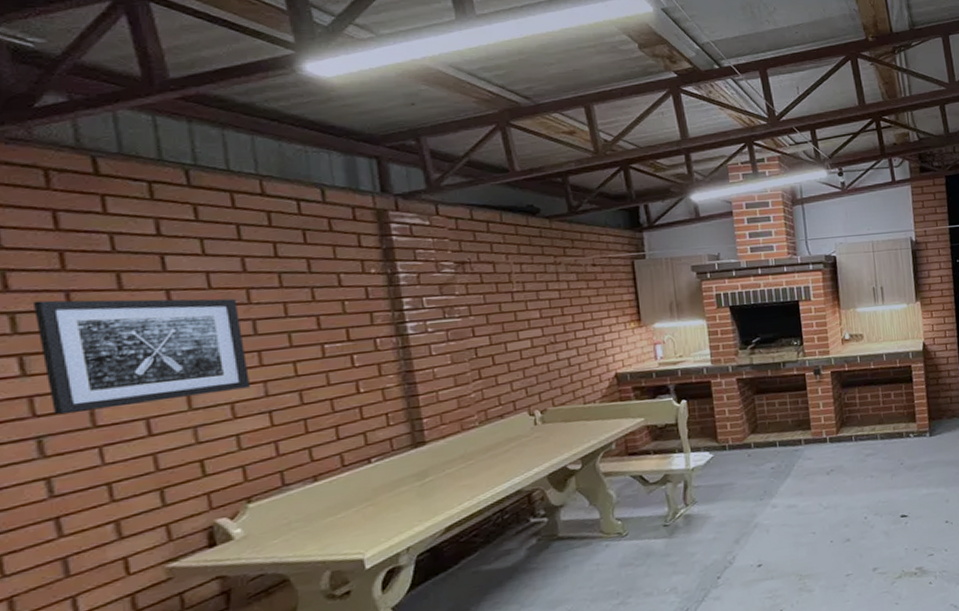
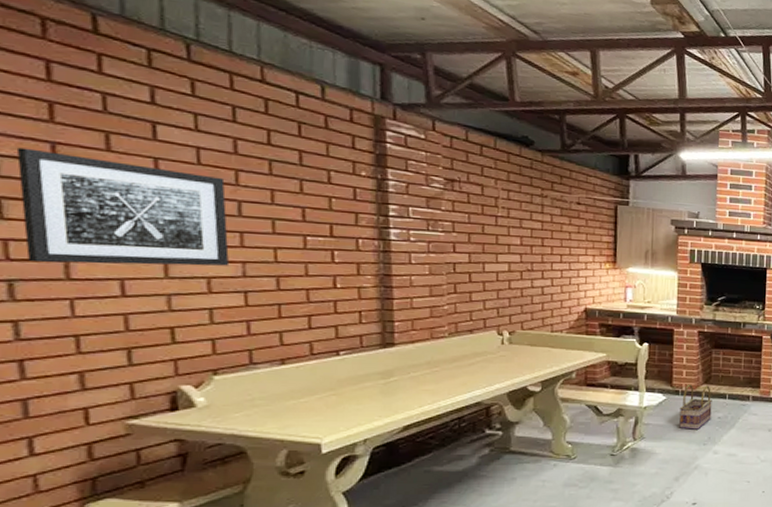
basket: none [729,435,764,487] -> present [679,384,712,430]

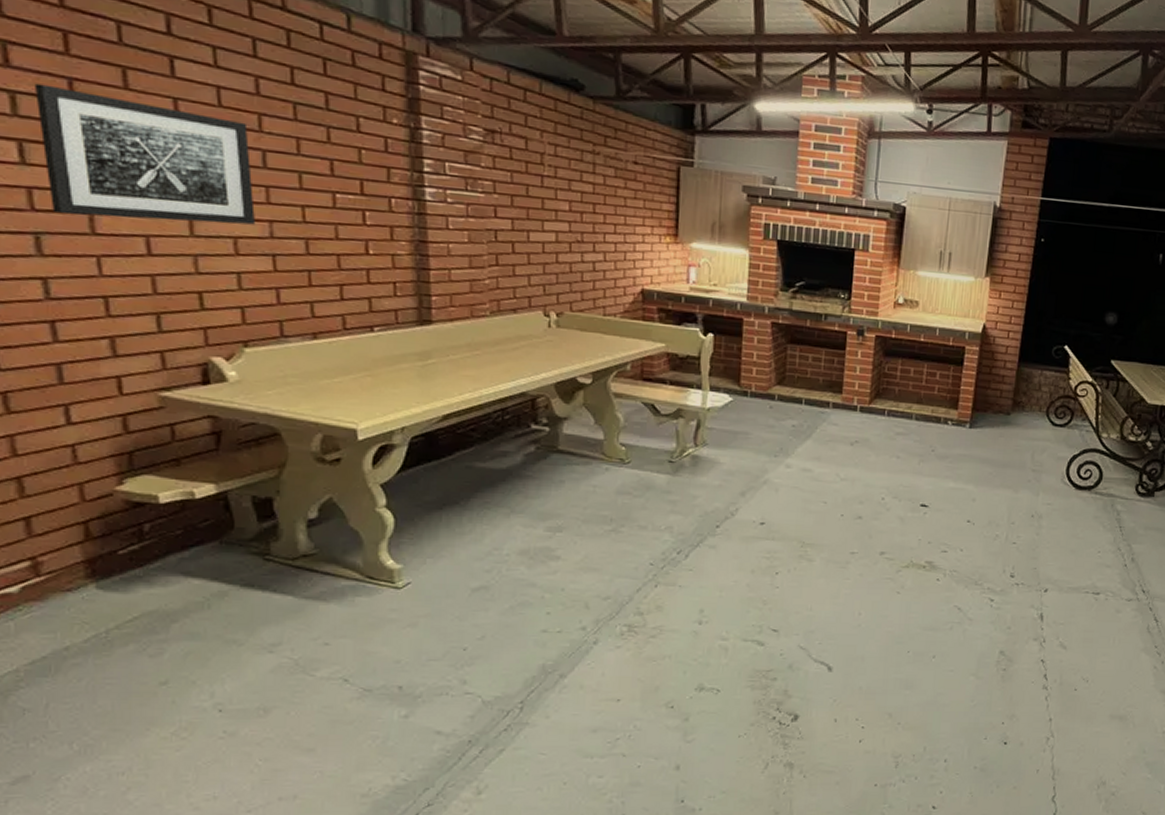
basket: present [679,384,712,430] -> none [747,384,786,438]

